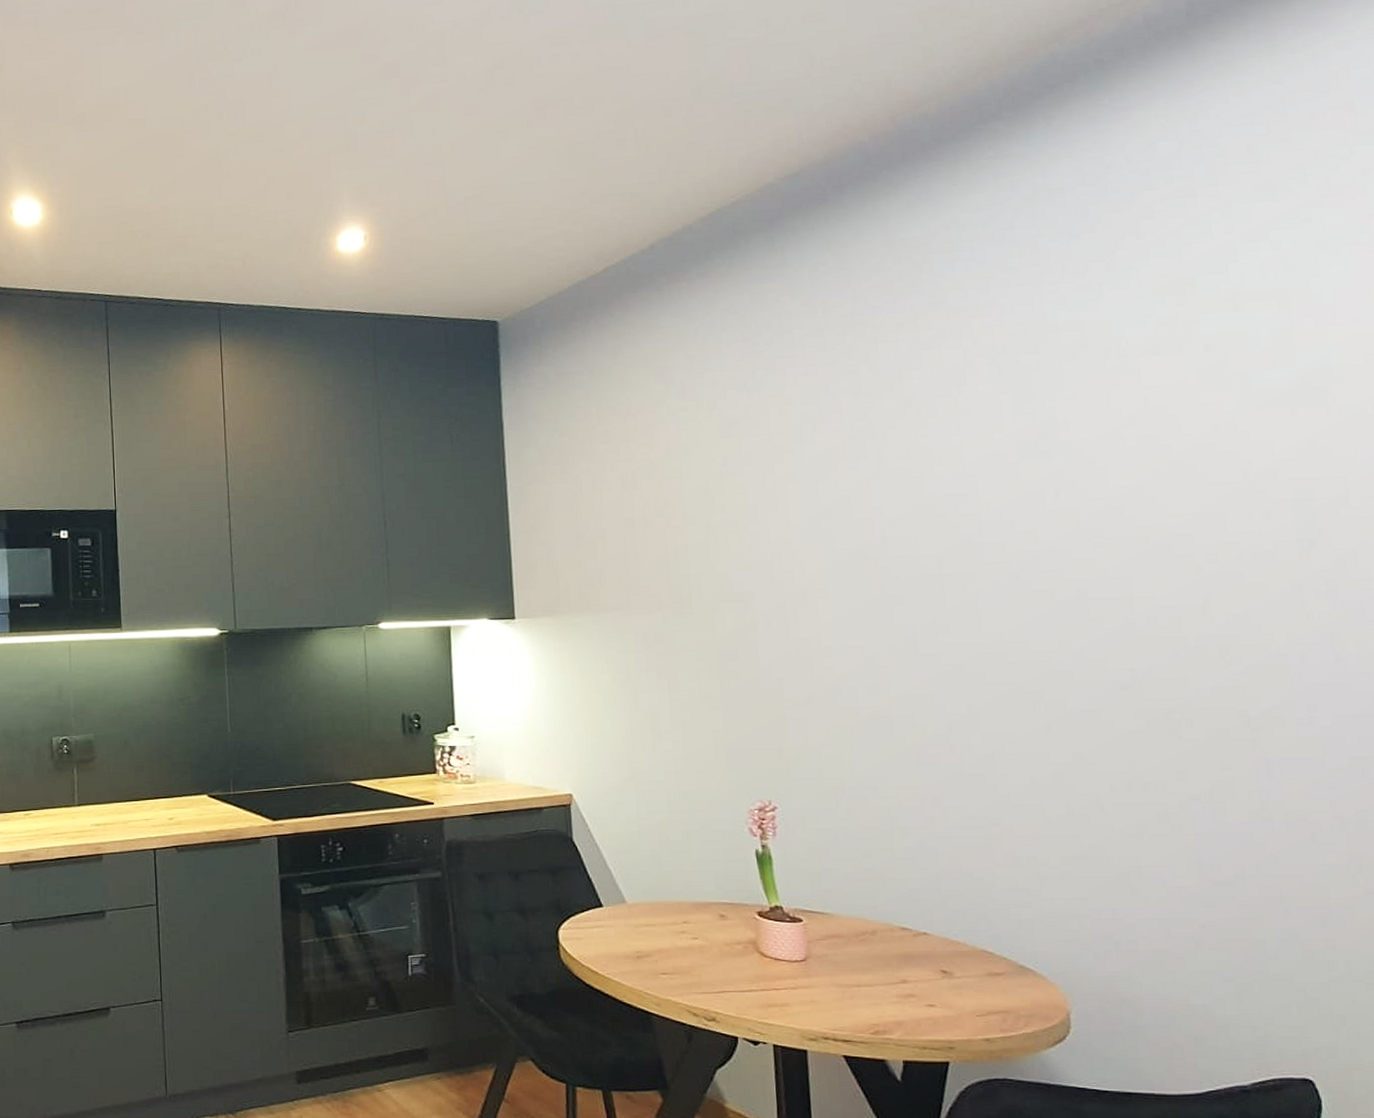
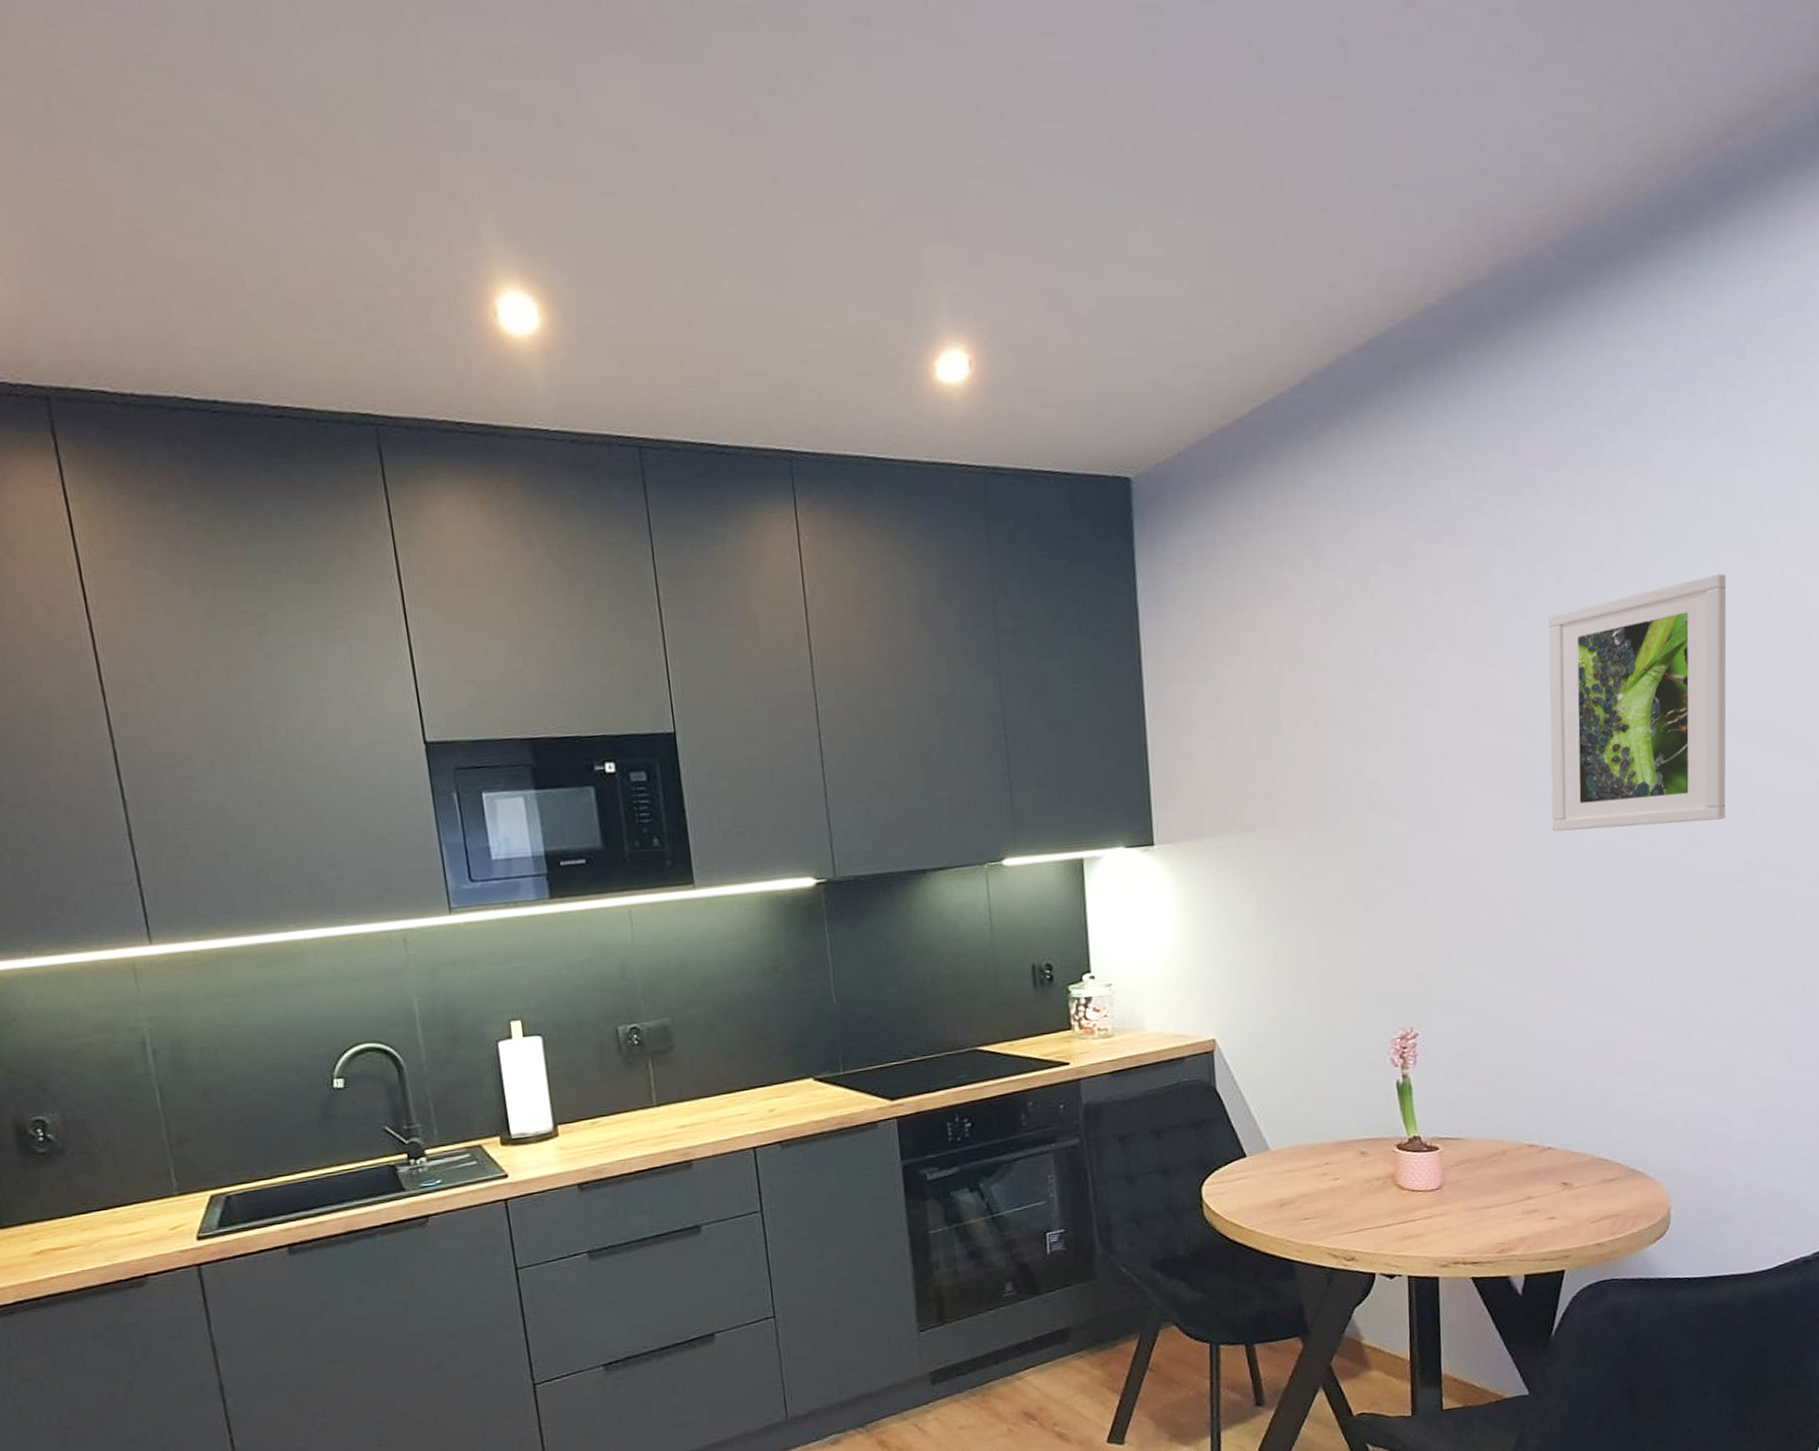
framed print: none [897,402,1102,629] -> present [1548,574,1727,832]

